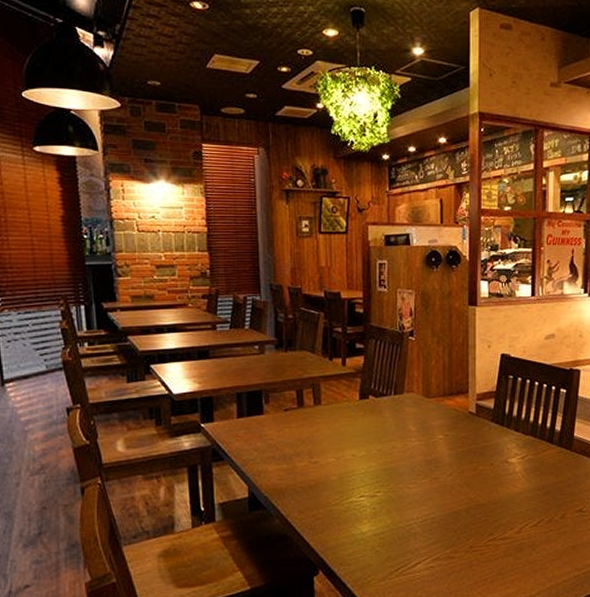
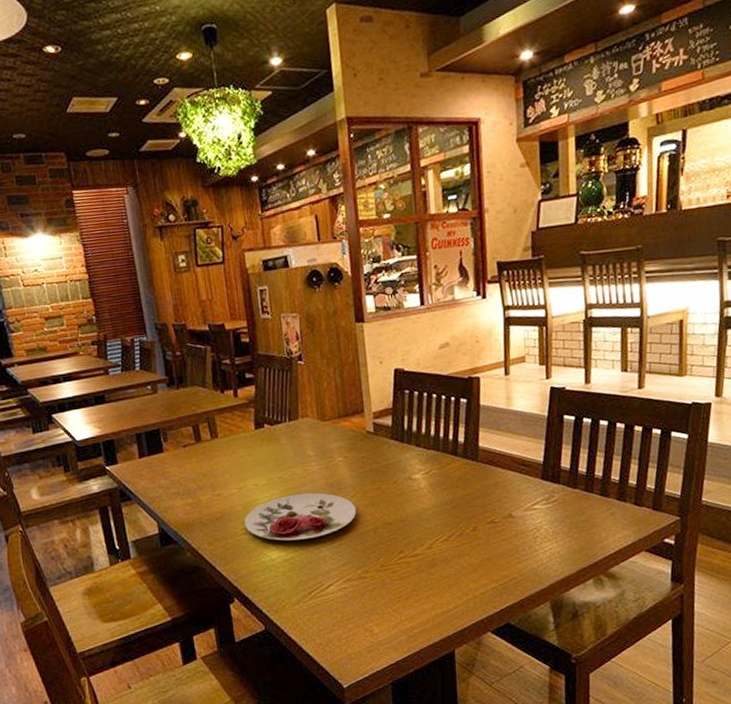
plate: none [338,468,452,515] -> present [244,493,357,541]

